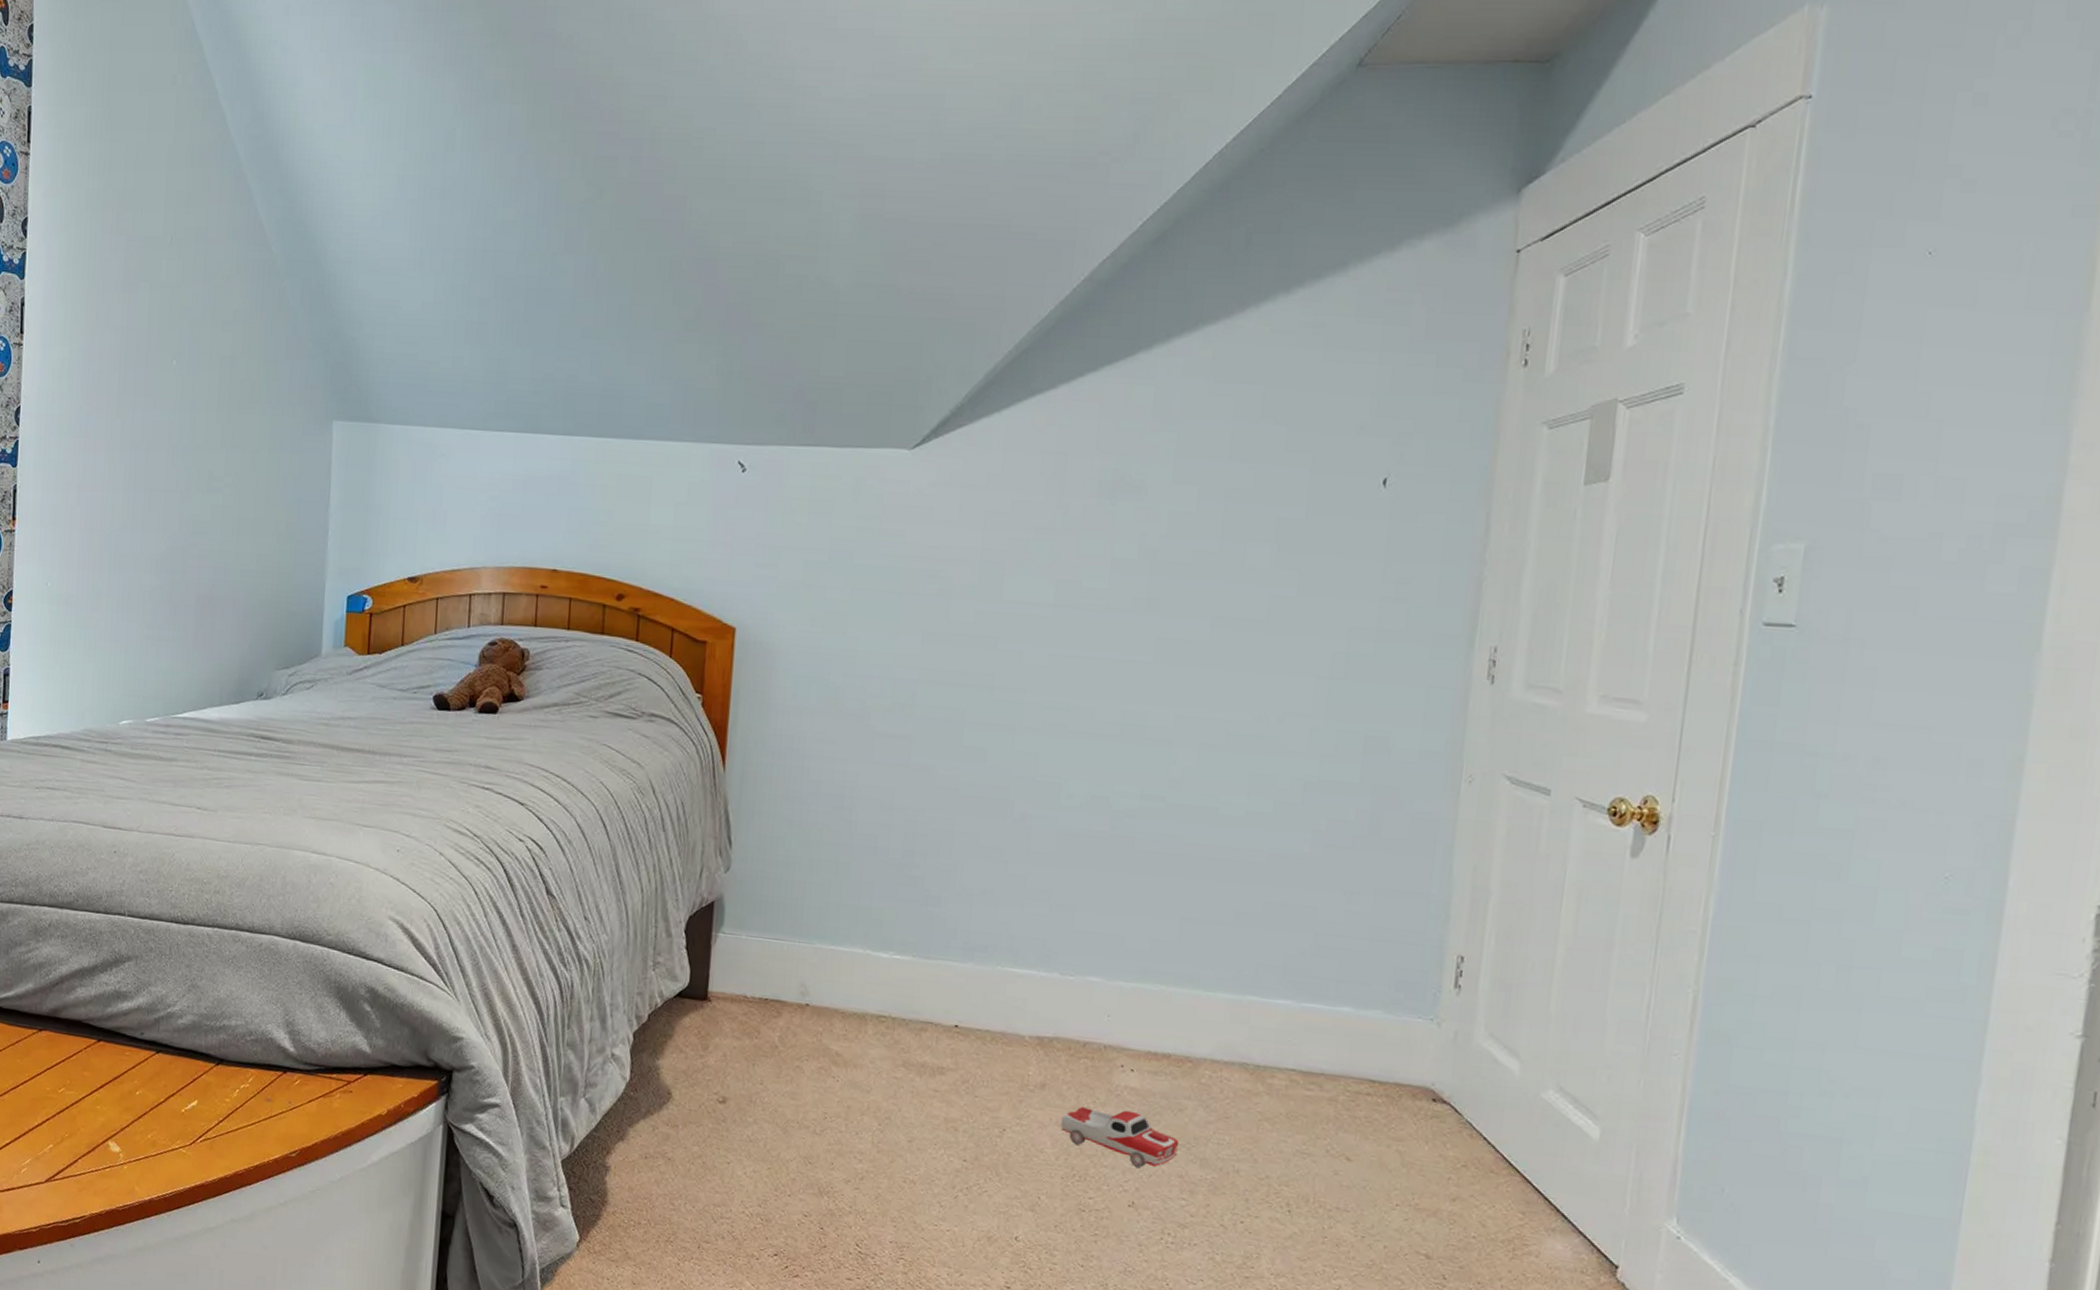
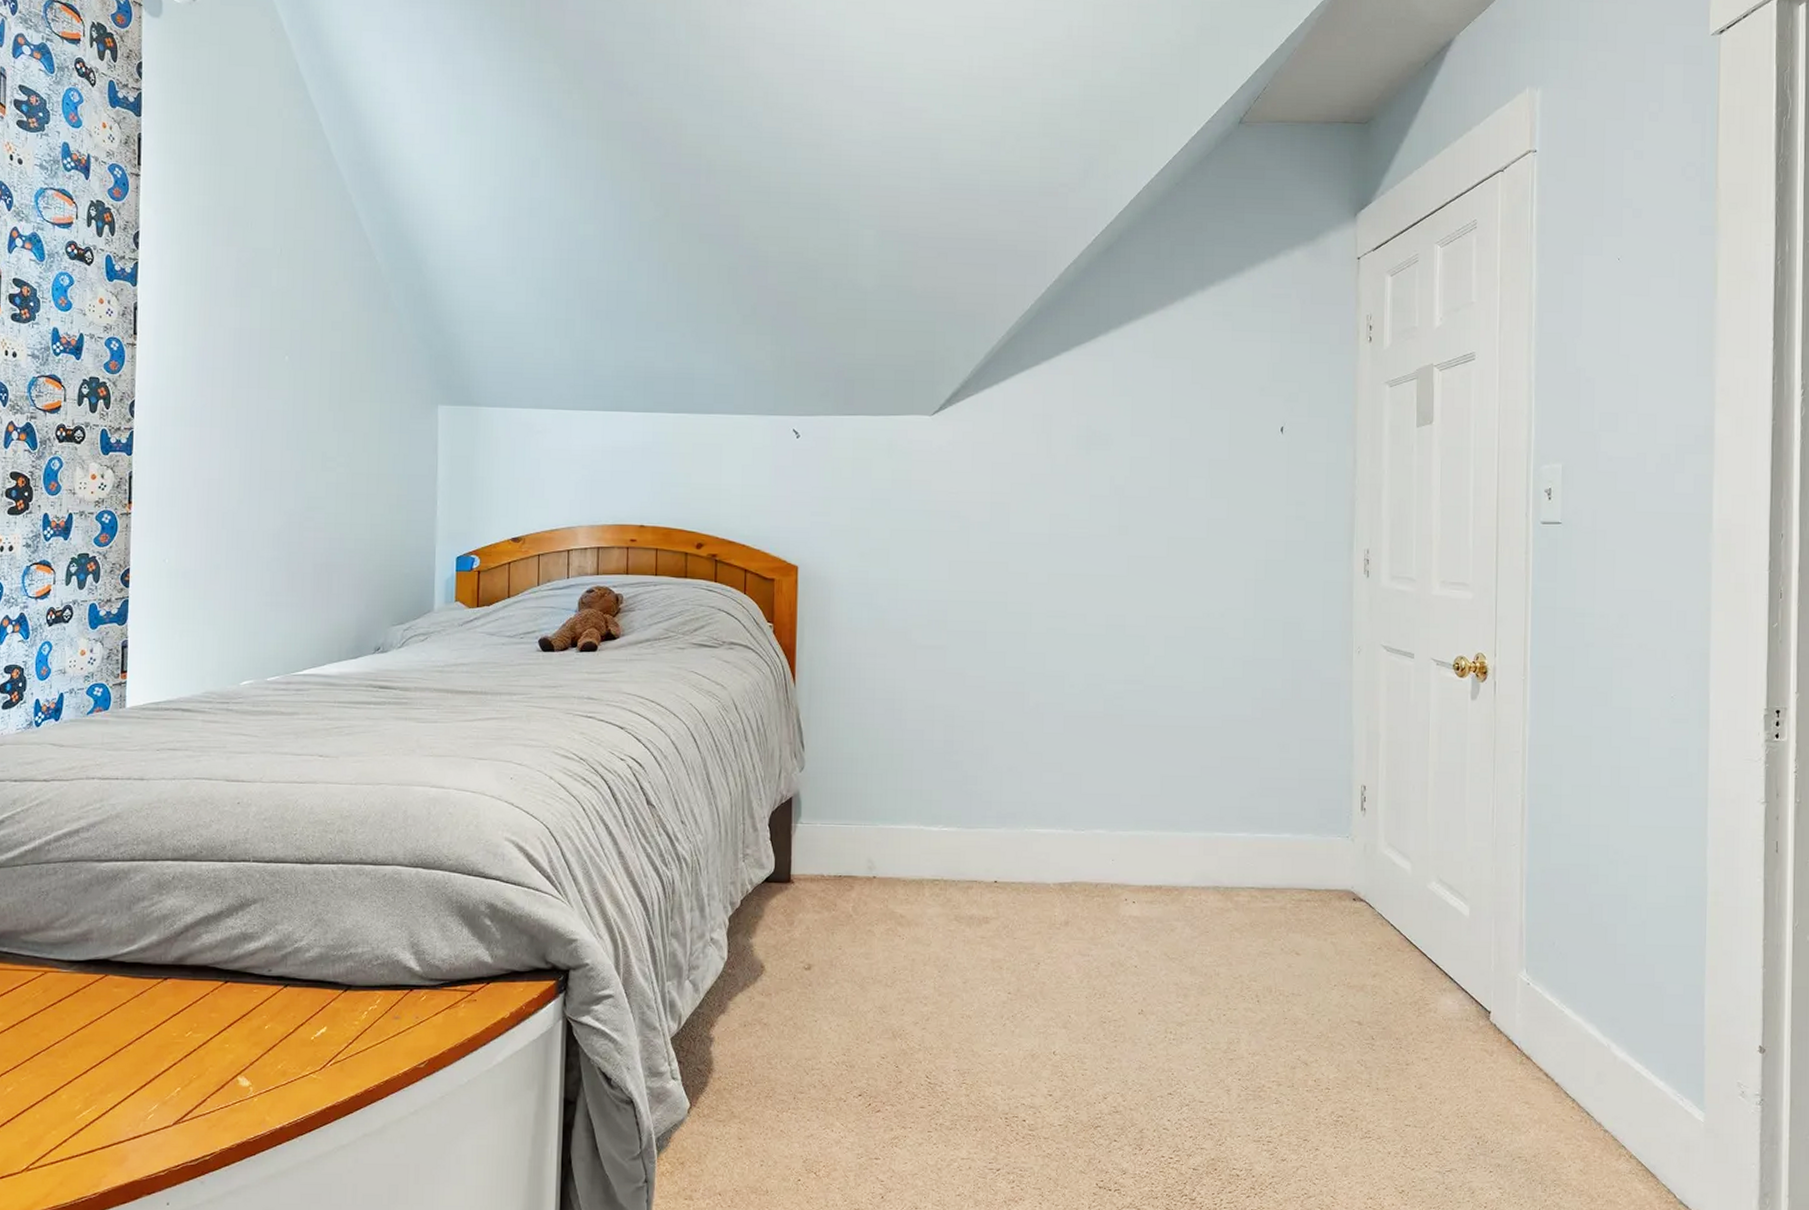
toy car: present [1060,1106,1180,1168] -> none [1082,935,1174,982]

